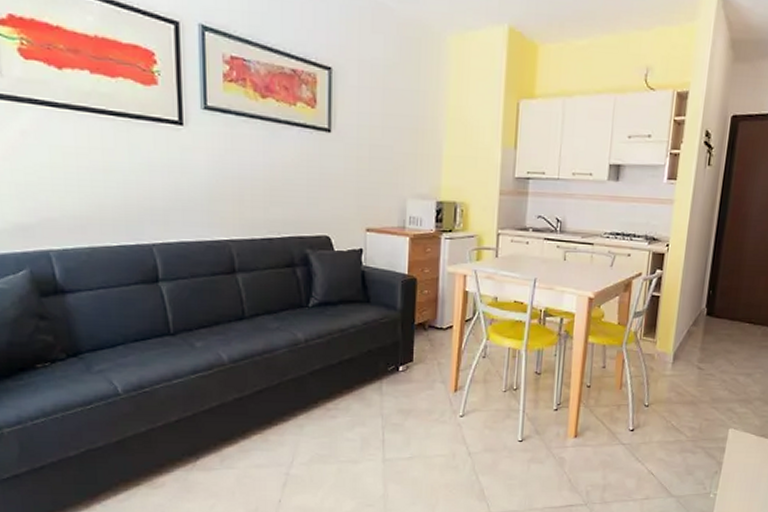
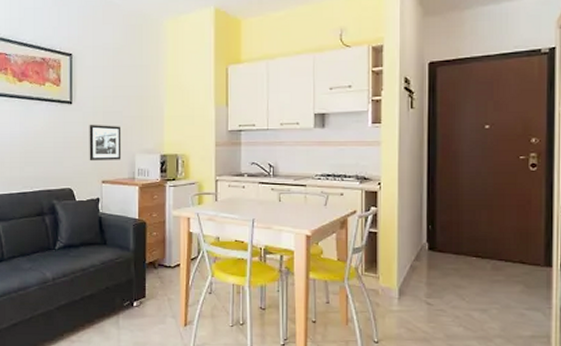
picture frame: none [351,159,391,205] -> present [89,124,122,161]

